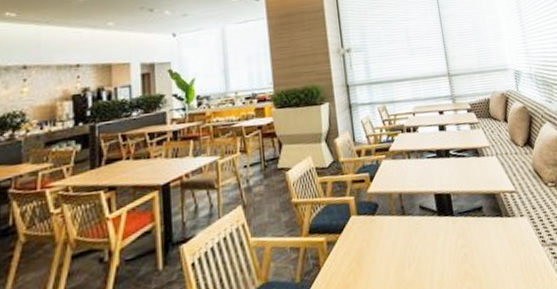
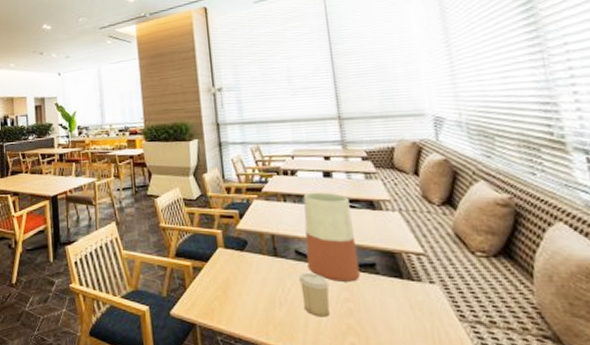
vase: none [424,144,472,230] -> present [303,192,360,282]
cup: none [424,225,450,269] -> present [299,272,330,317]

